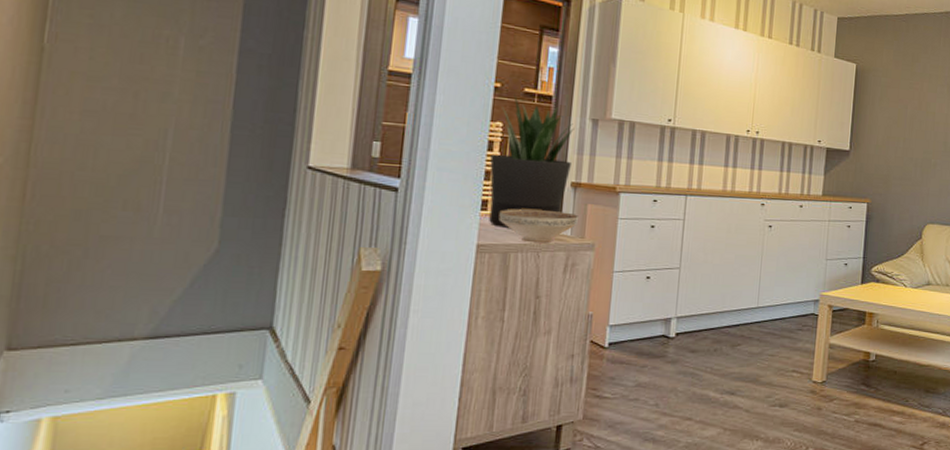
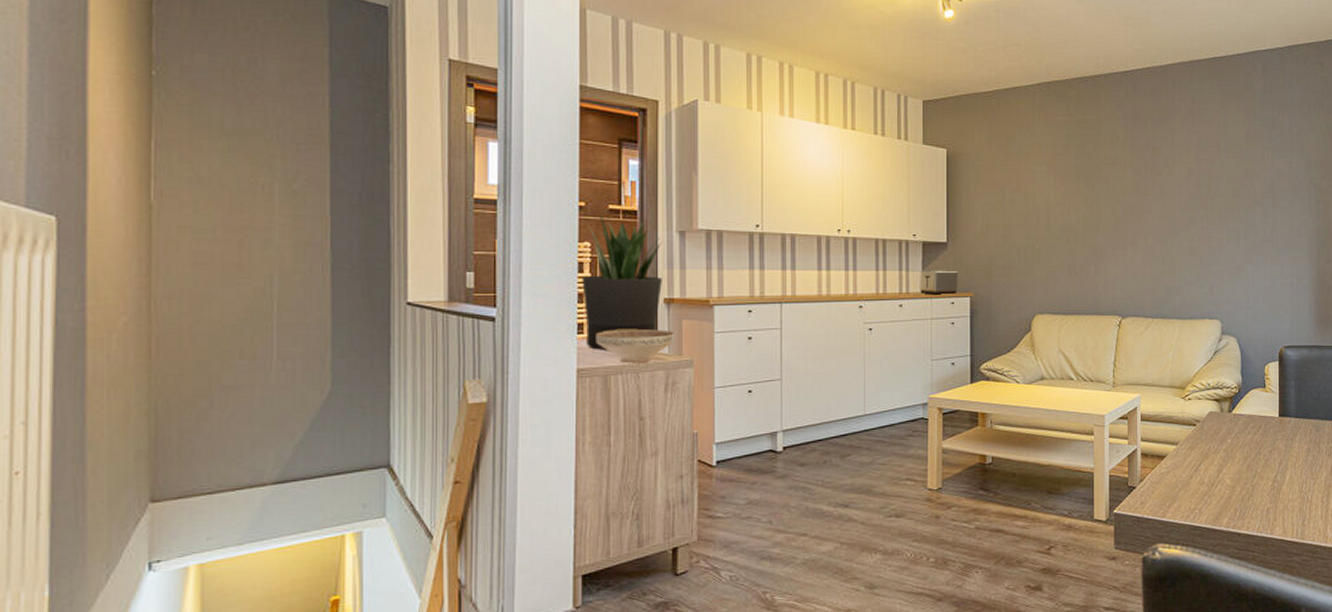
toaster: none [820,174,858,200] -> present [920,270,958,295]

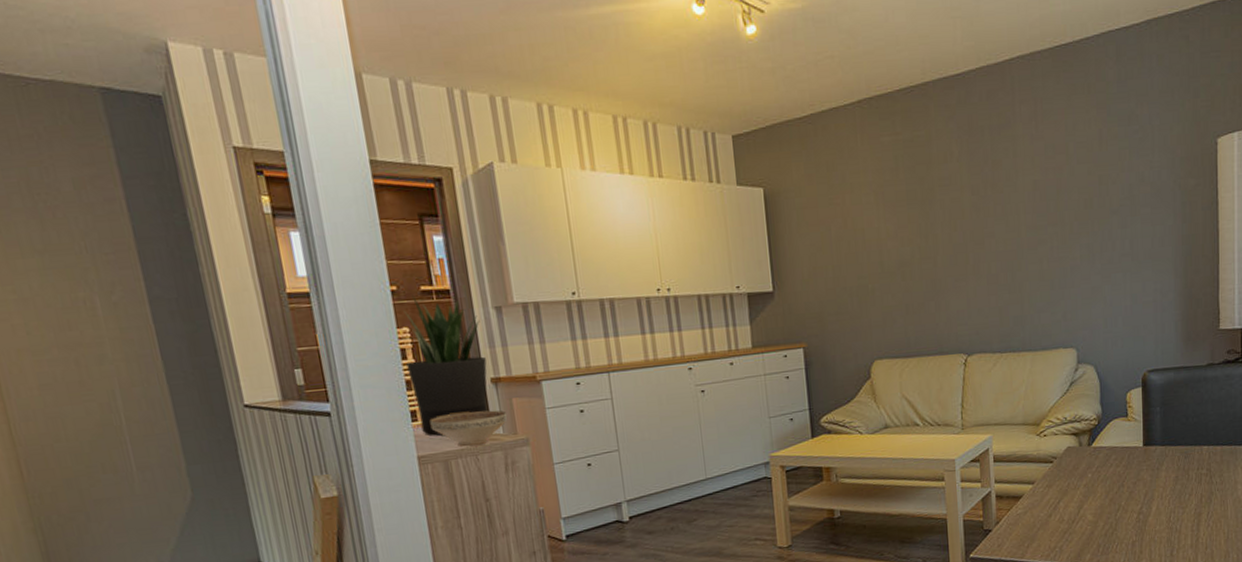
toaster: present [920,270,958,295] -> none [748,321,790,350]

